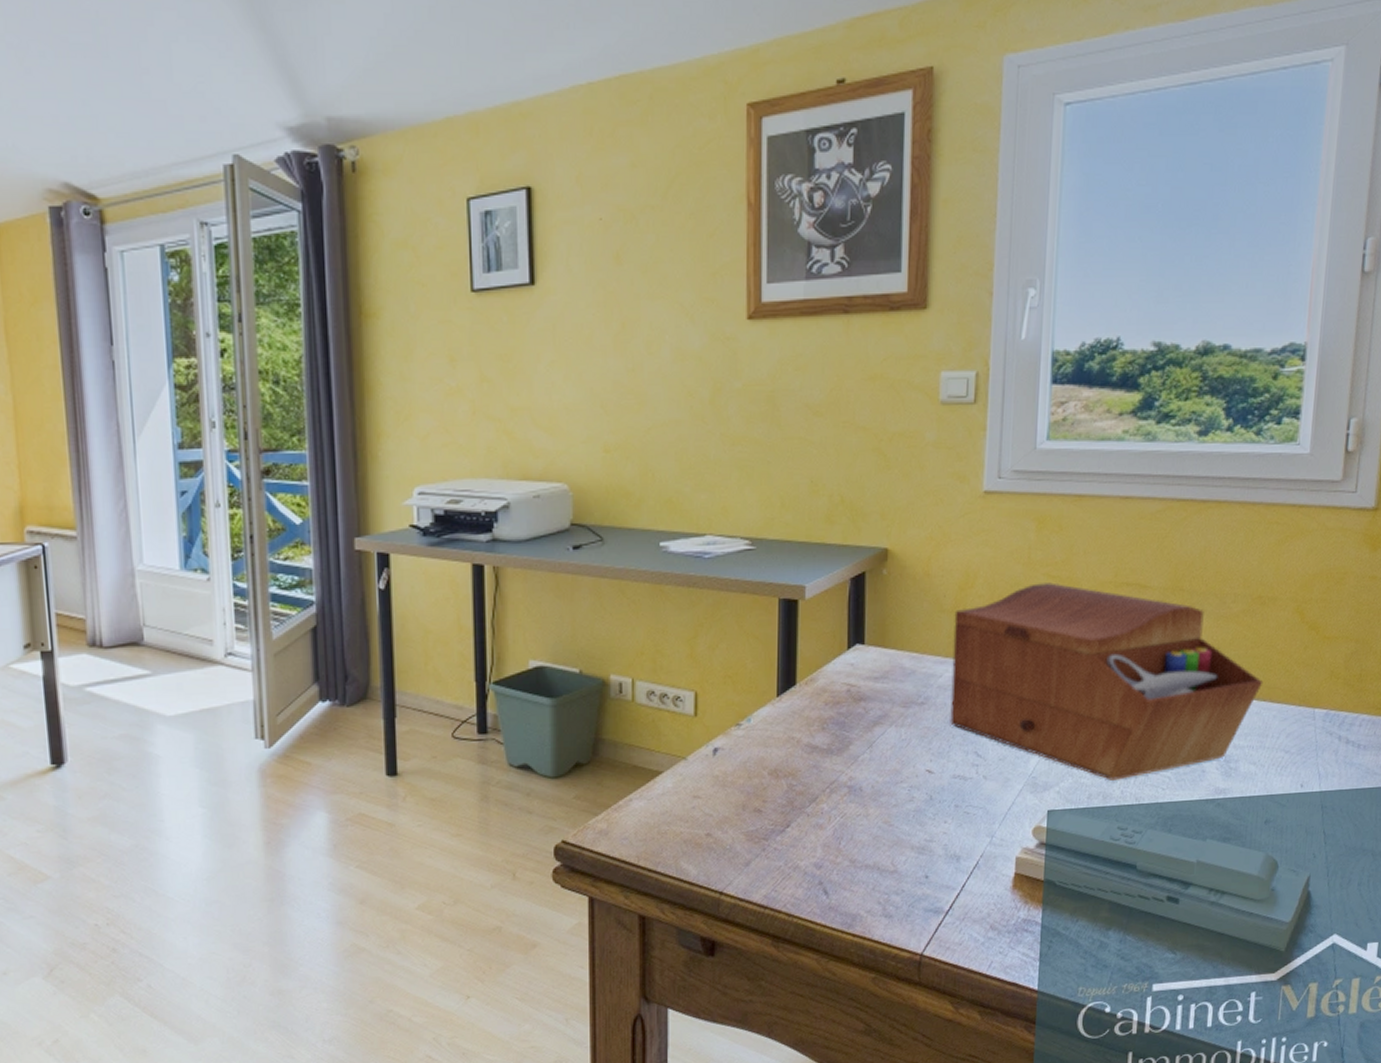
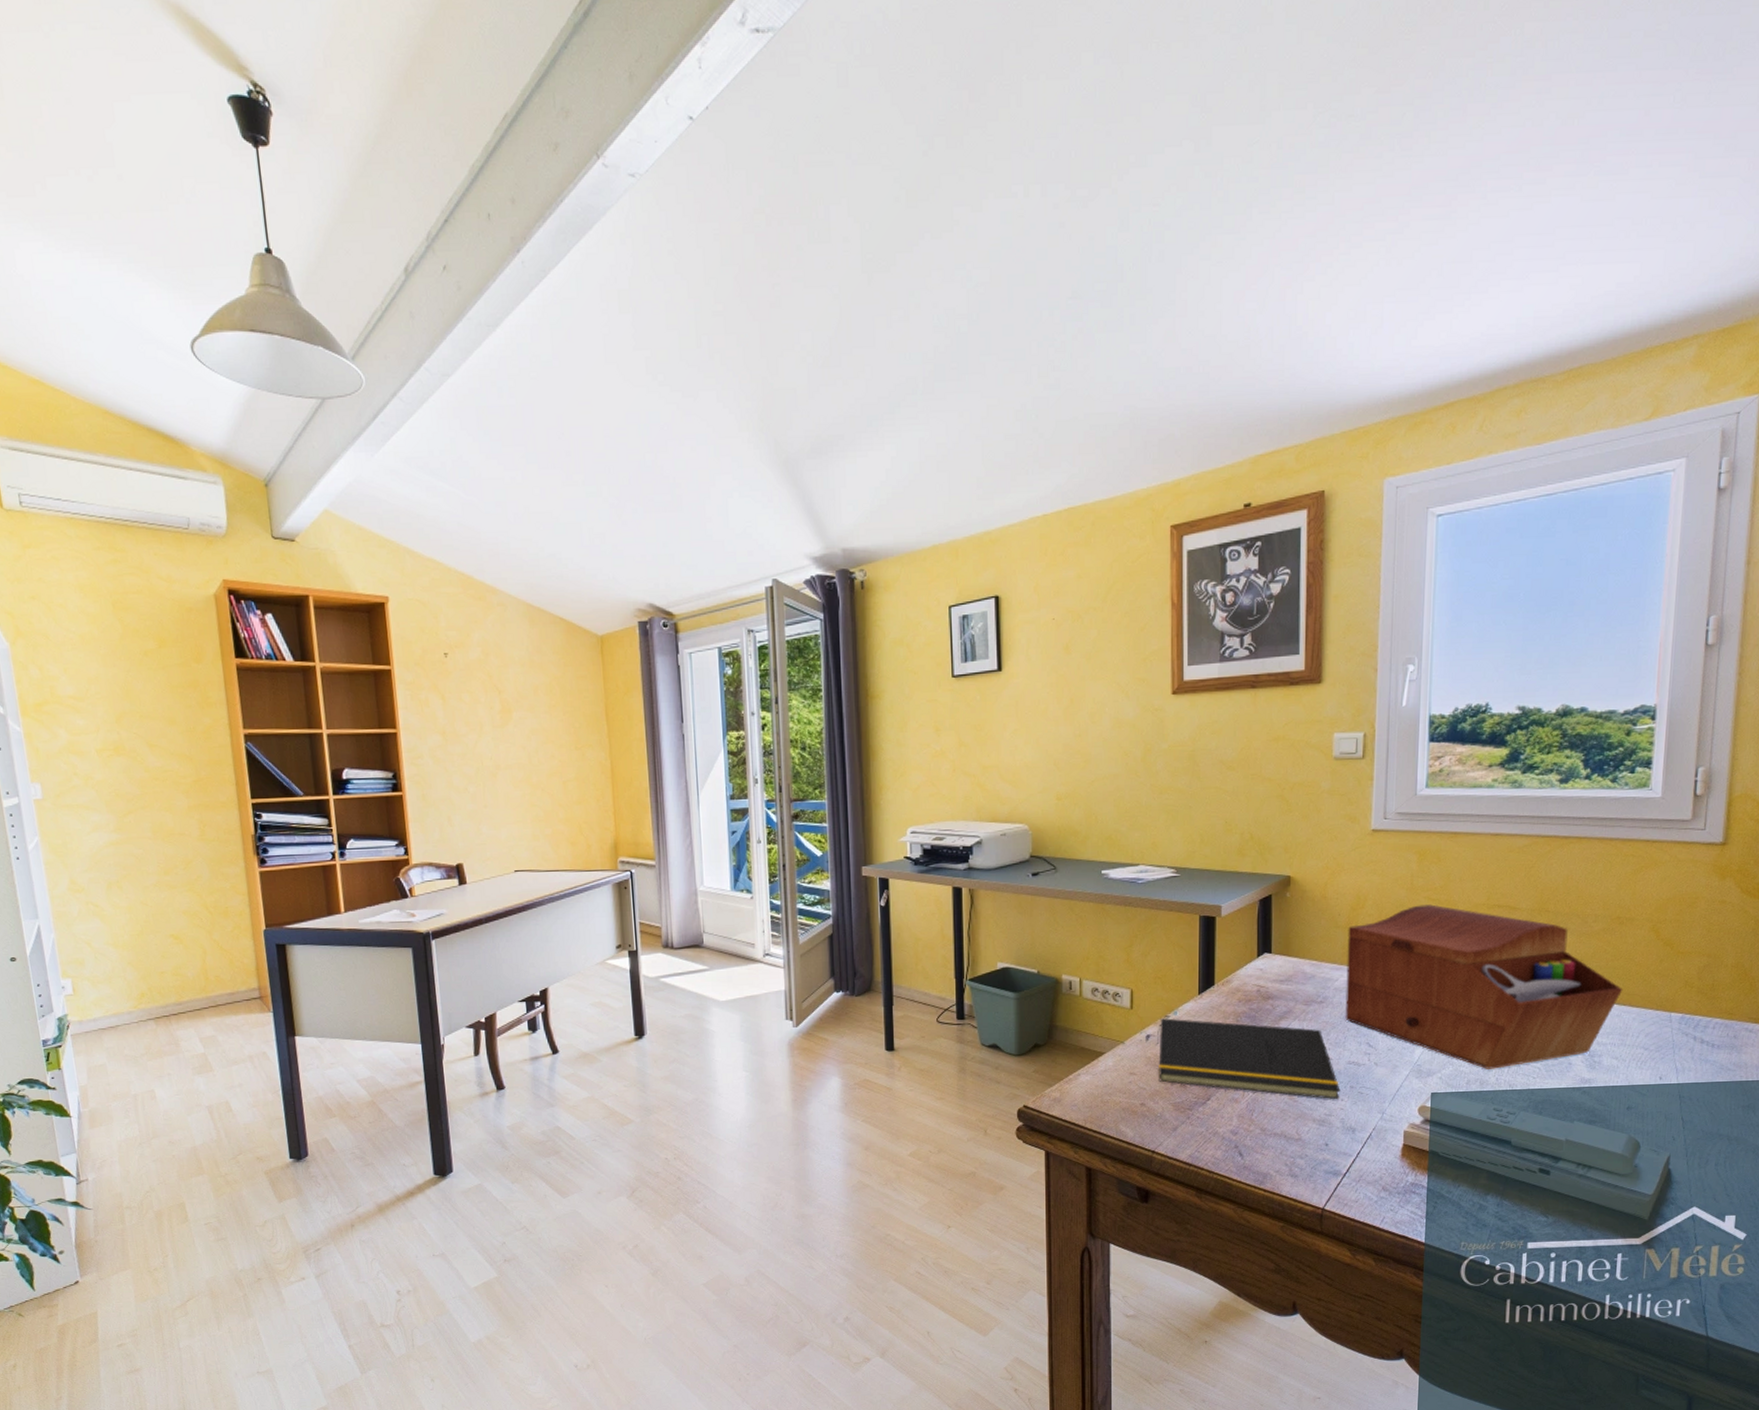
notepad: none [725,727,943,822] -> present [1156,1018,1340,1100]

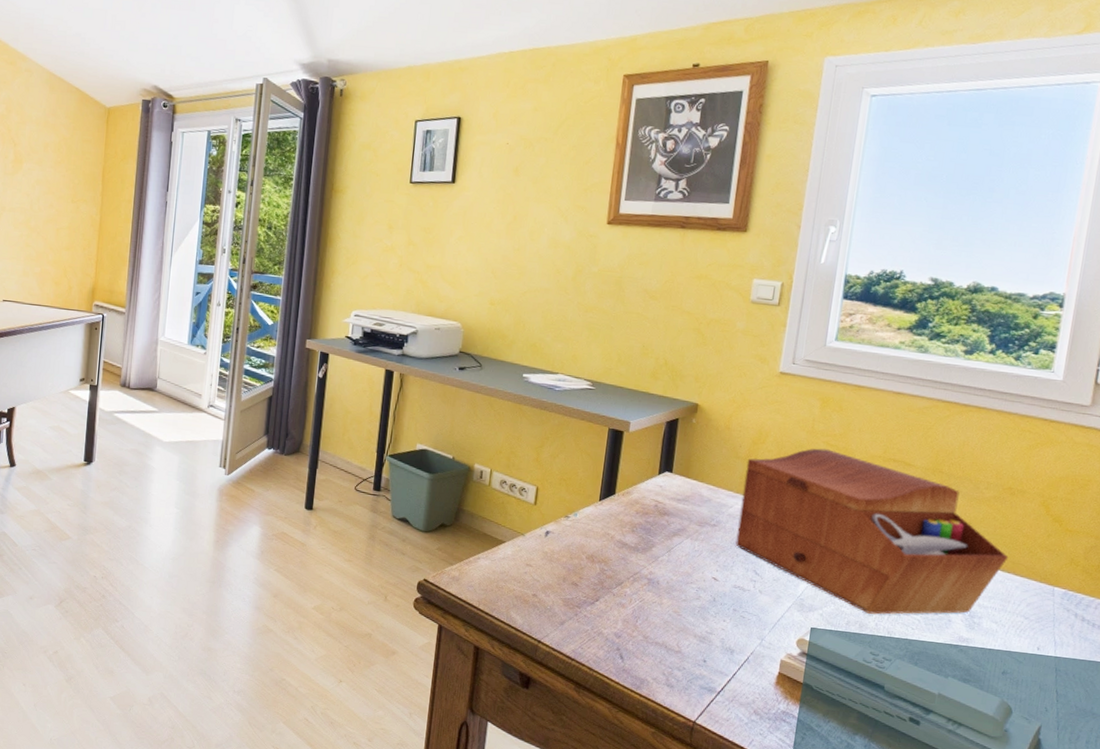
notepad: present [1156,1018,1340,1100] -> none [552,518,724,620]

